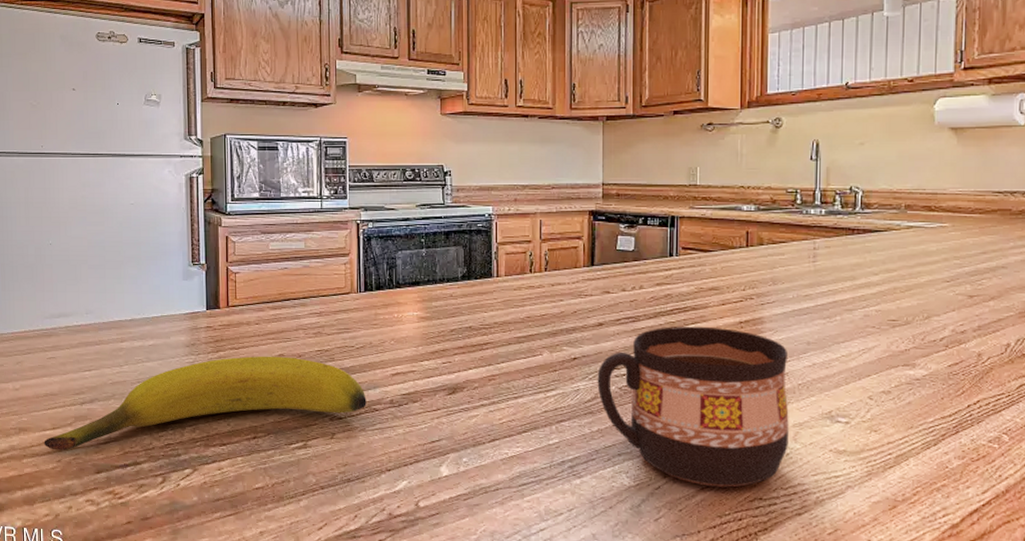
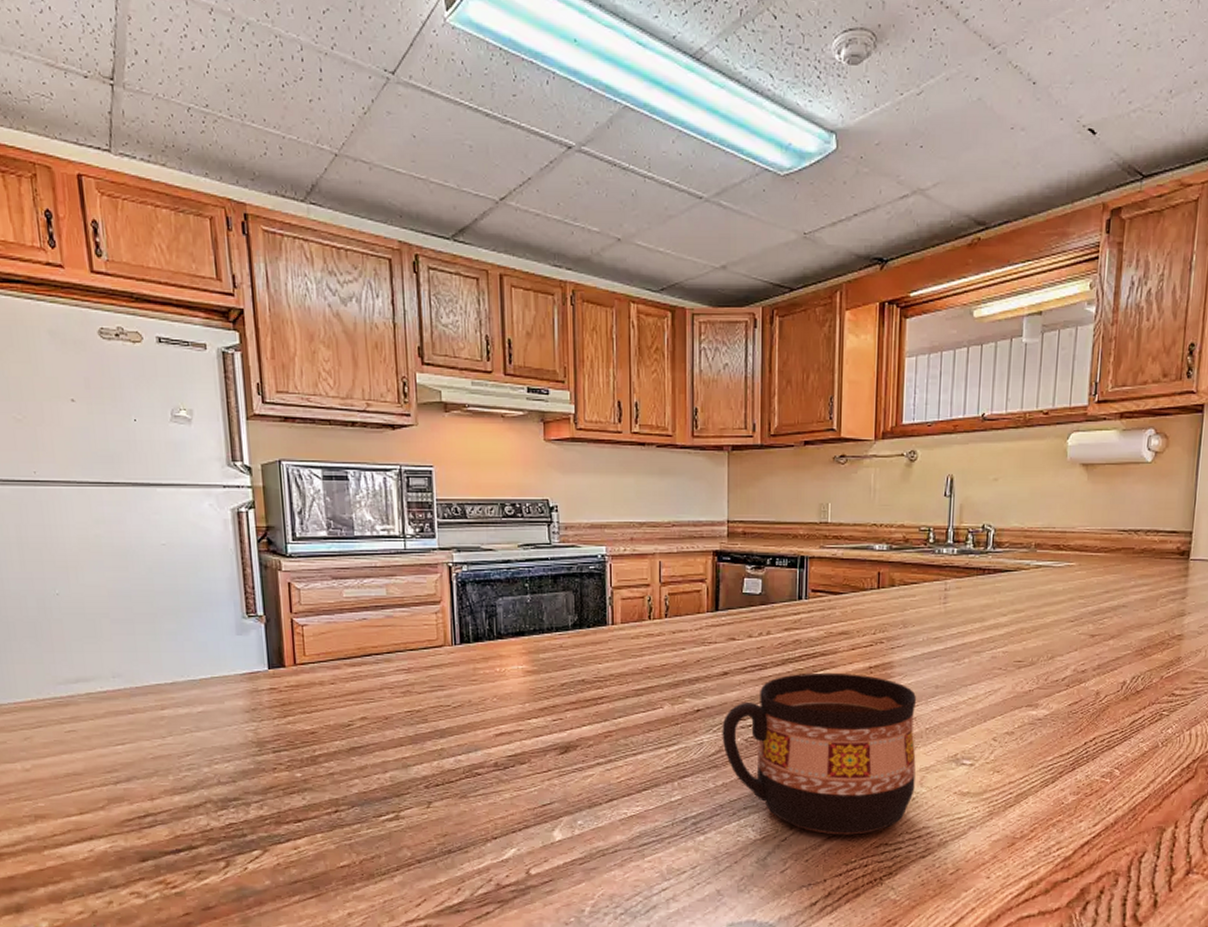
banana: present [44,356,367,451] -> none [69,719,467,839]

